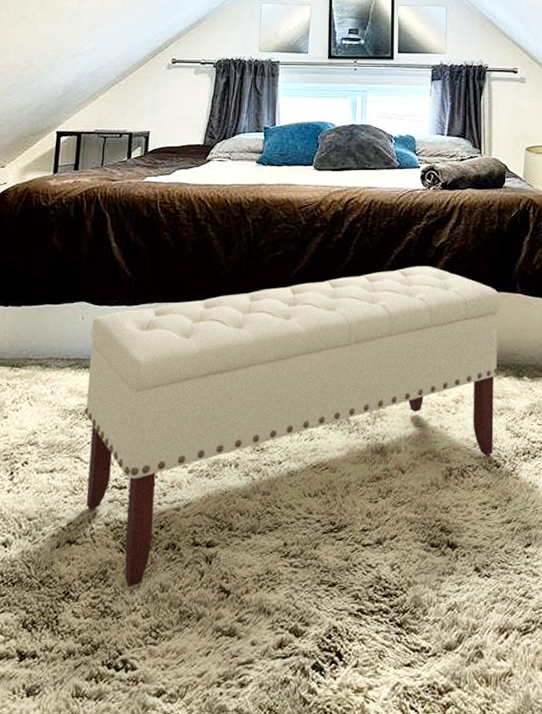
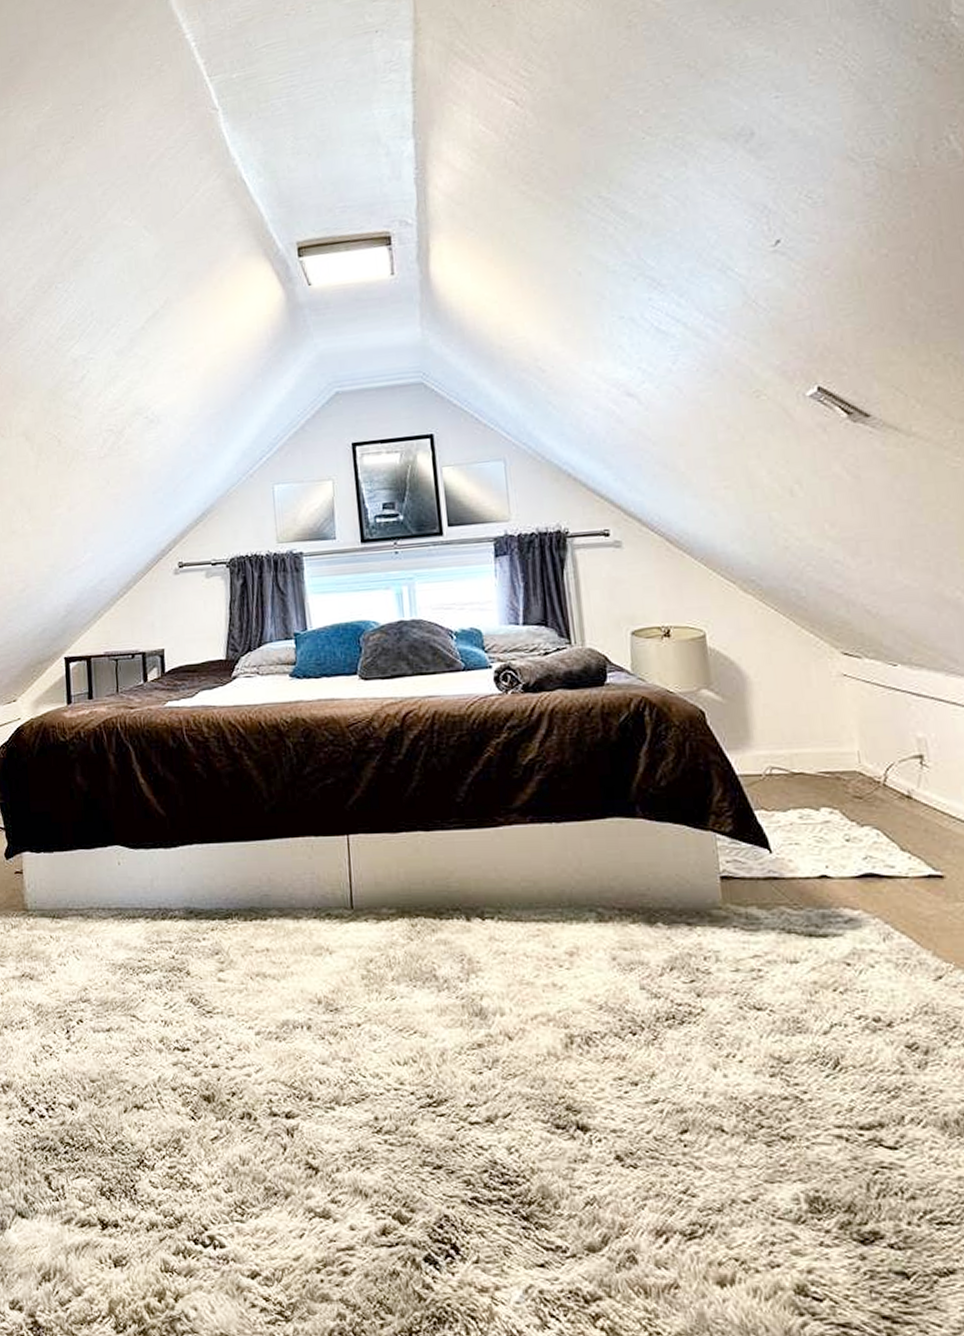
bench: present [84,266,501,588] -> none [129,788,625,1159]

